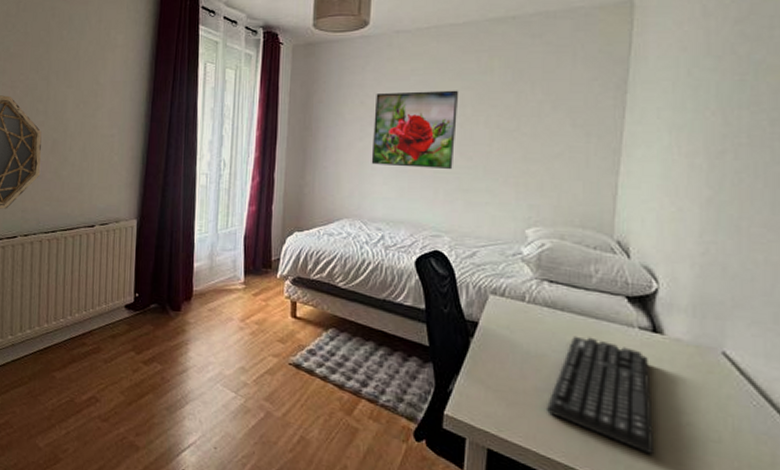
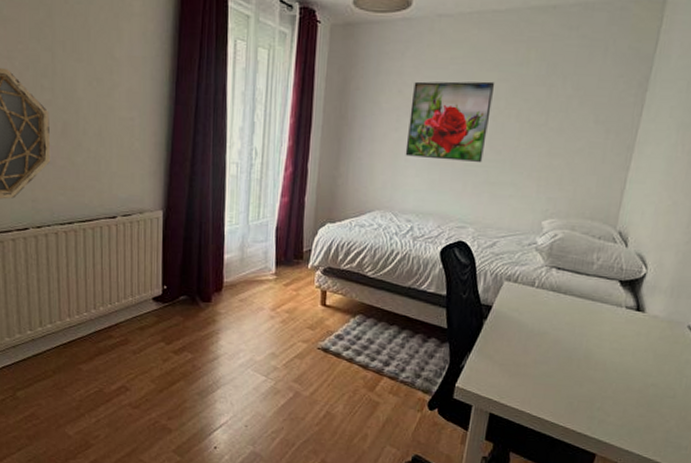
keyboard: present [545,335,655,454] -> none [541,315,630,409]

